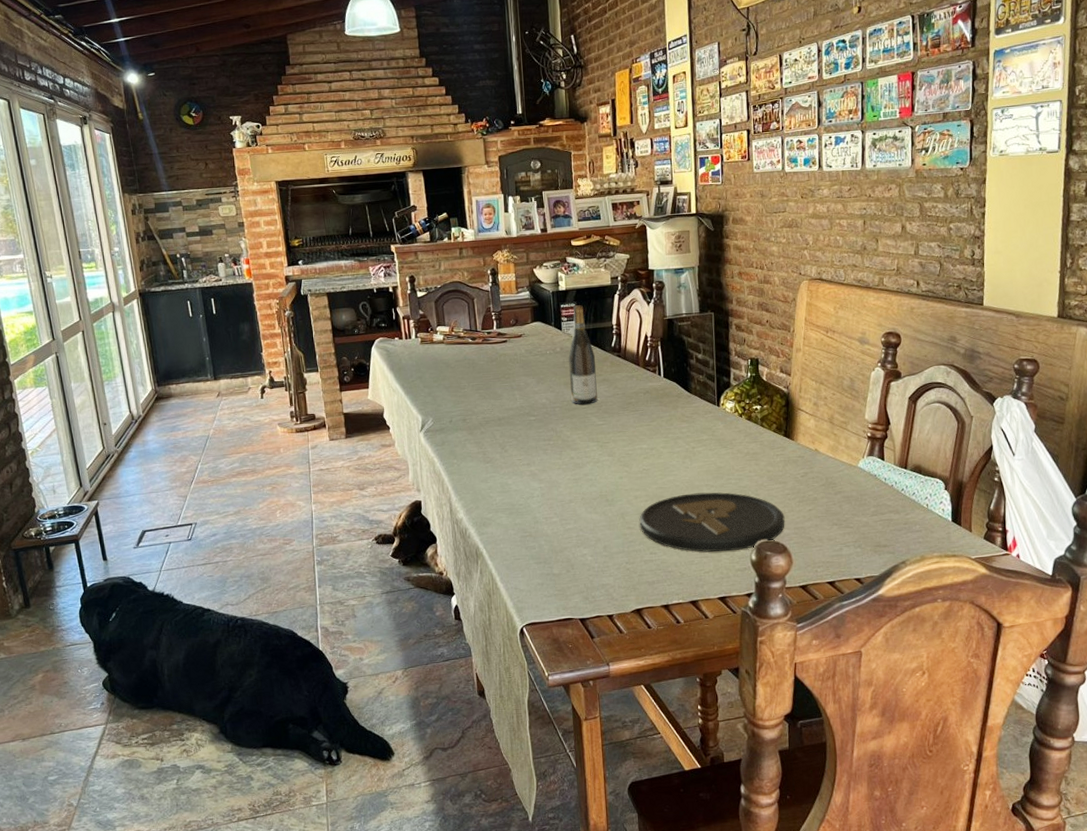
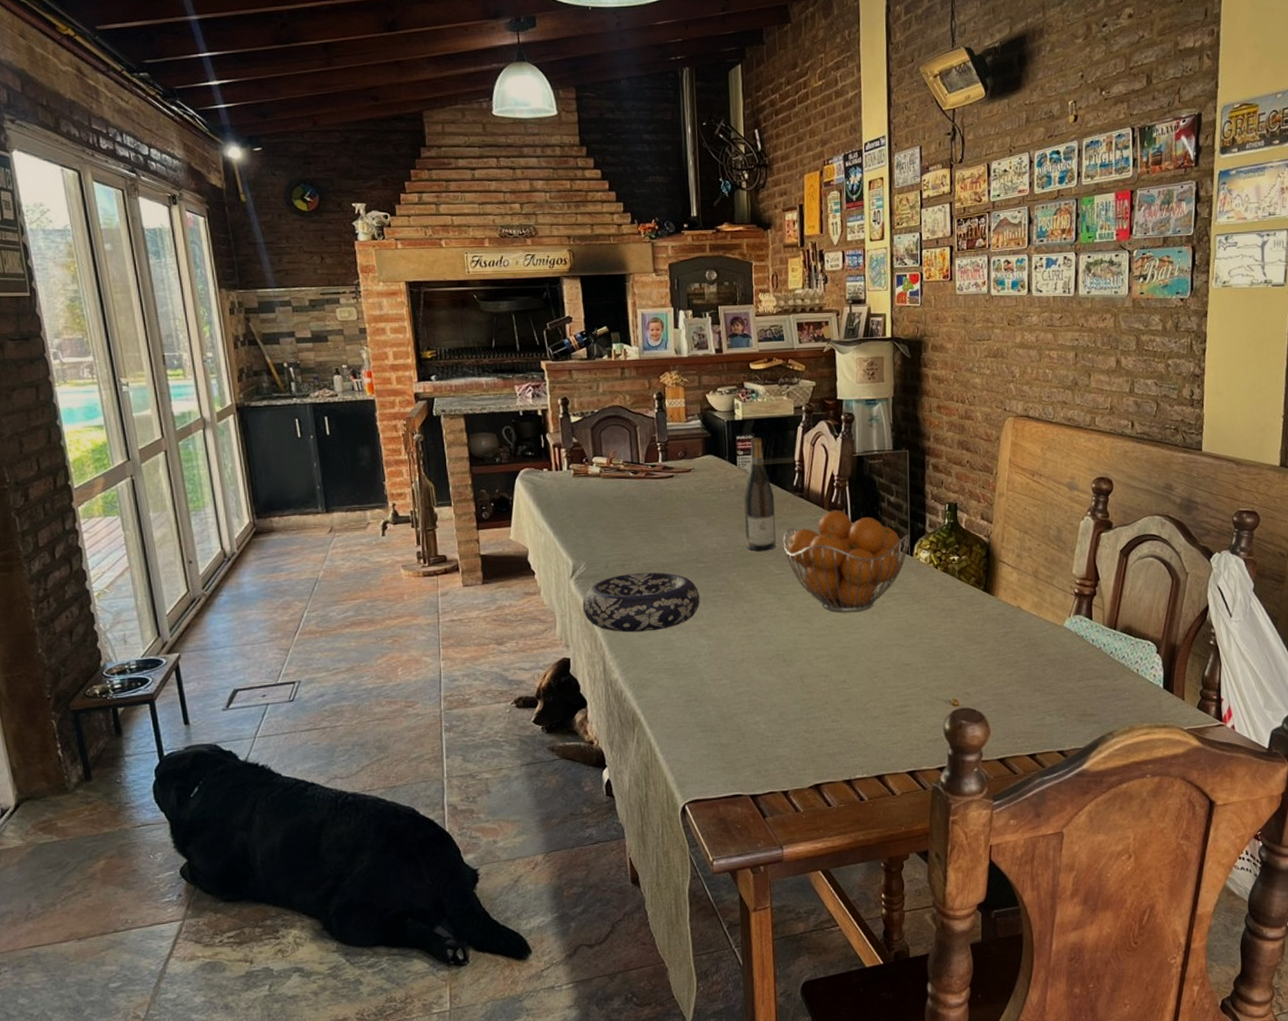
decorative bowl: none [431,425,532,478] -> present [582,572,700,633]
fruit basket: none [603,367,717,457] -> present [783,510,911,612]
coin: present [639,492,785,552] -> none [820,652,983,721]

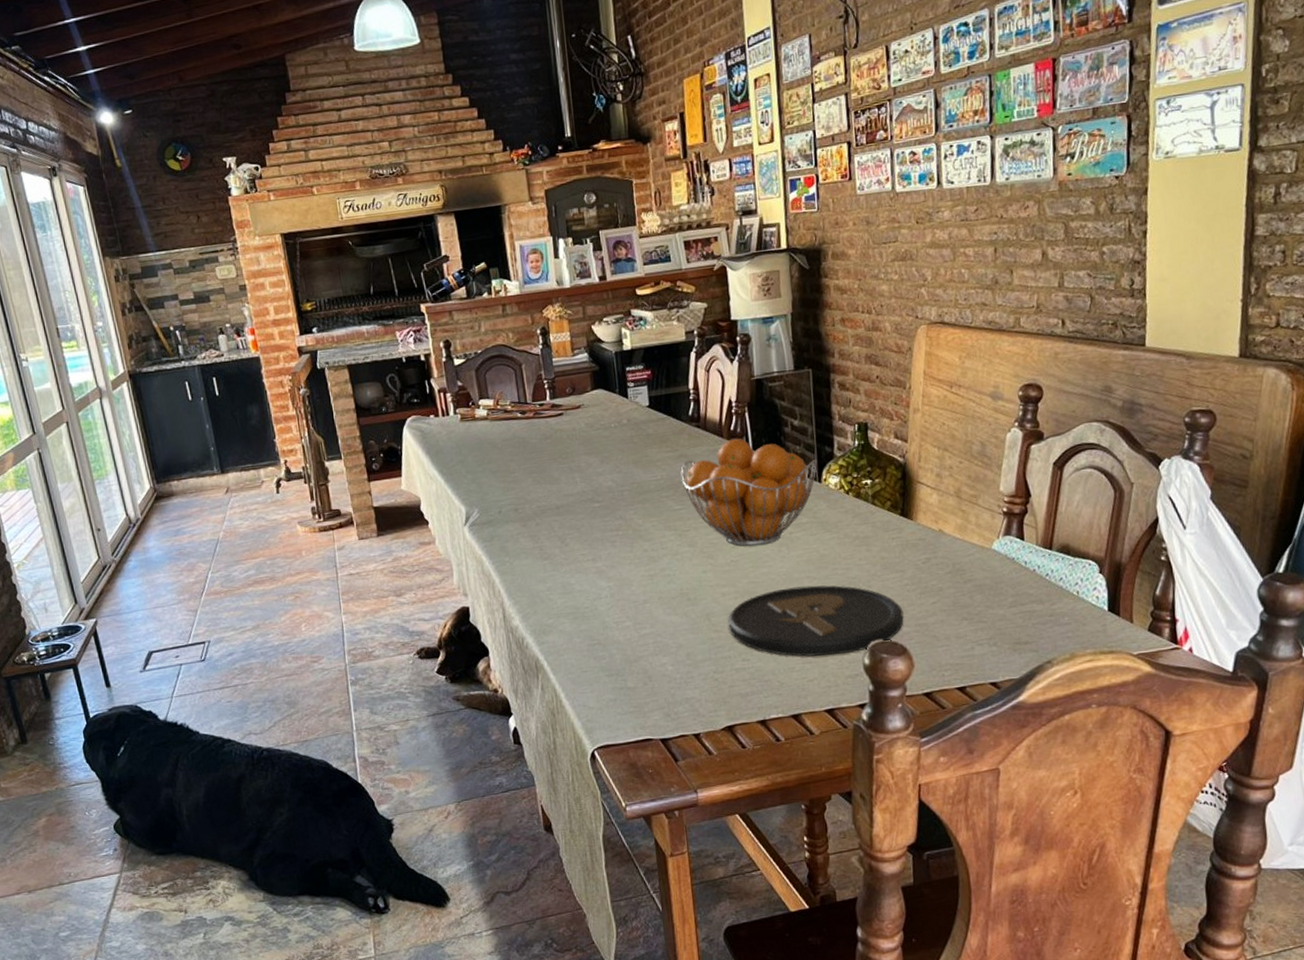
decorative bowl: present [582,572,700,633] -> none [478,514,598,578]
wine bottle: present [744,437,776,551] -> none [637,366,674,487]
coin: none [820,652,983,721] -> present [728,585,904,657]

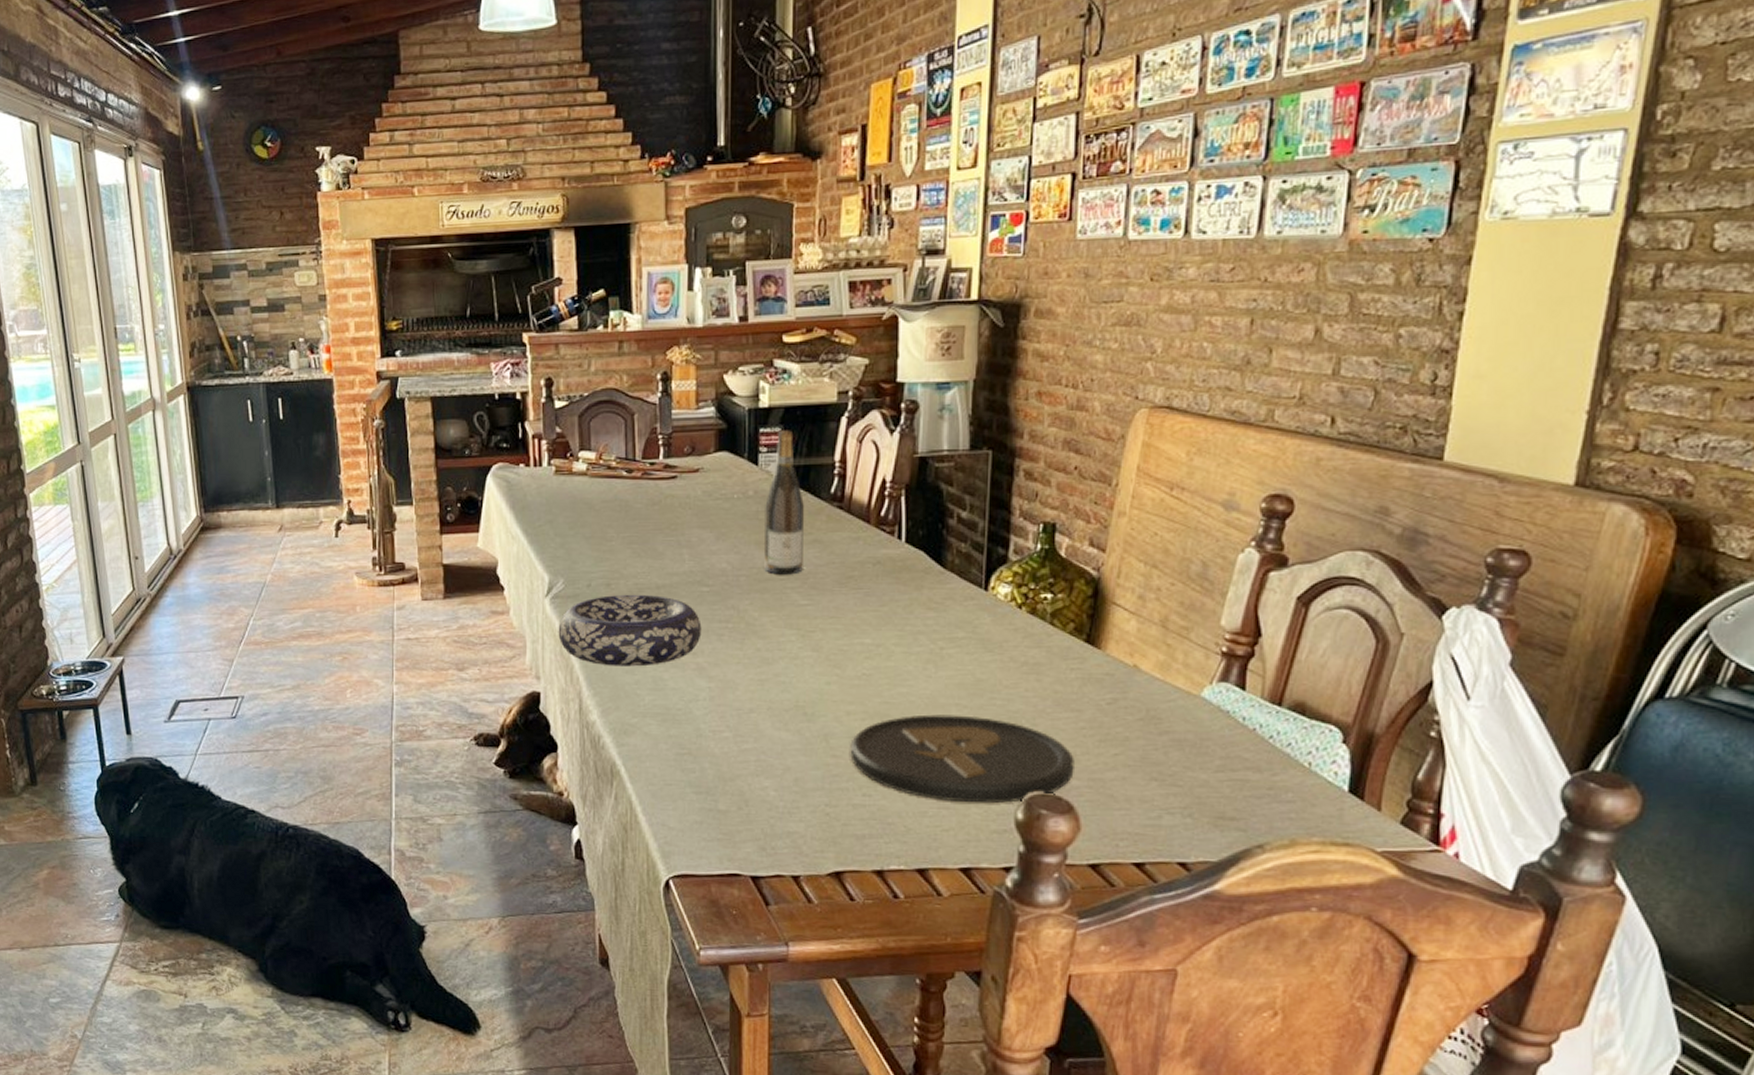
decorative bowl: none [478,514,598,578] -> present [558,594,702,667]
wine bottle: none [637,366,674,487] -> present [764,430,804,575]
fruit basket: present [680,438,818,546] -> none [812,526,986,658]

